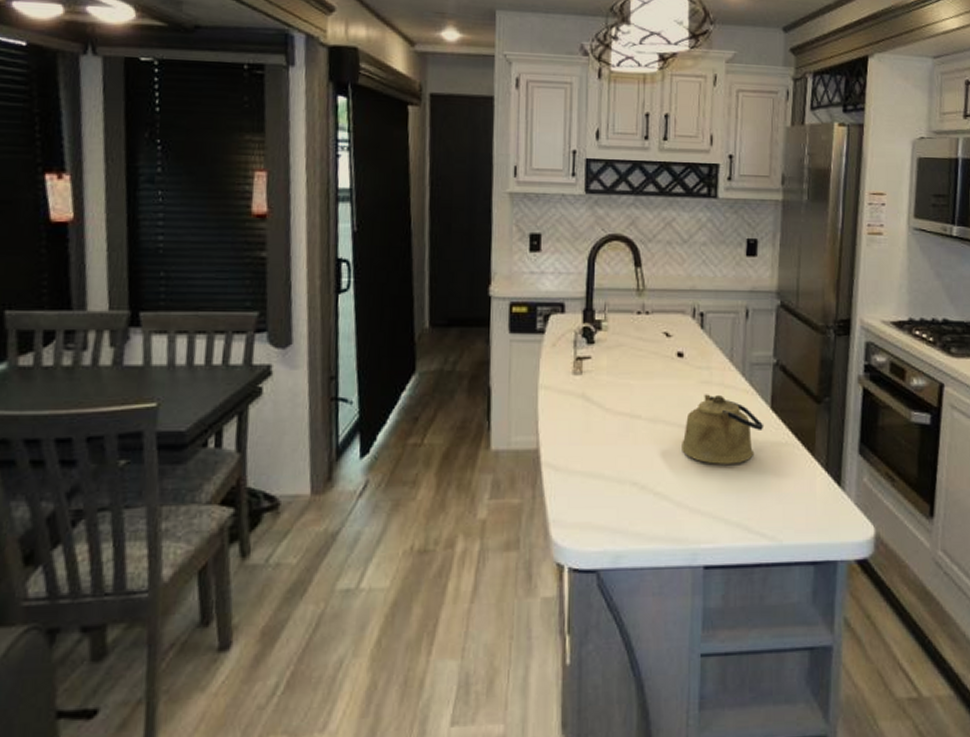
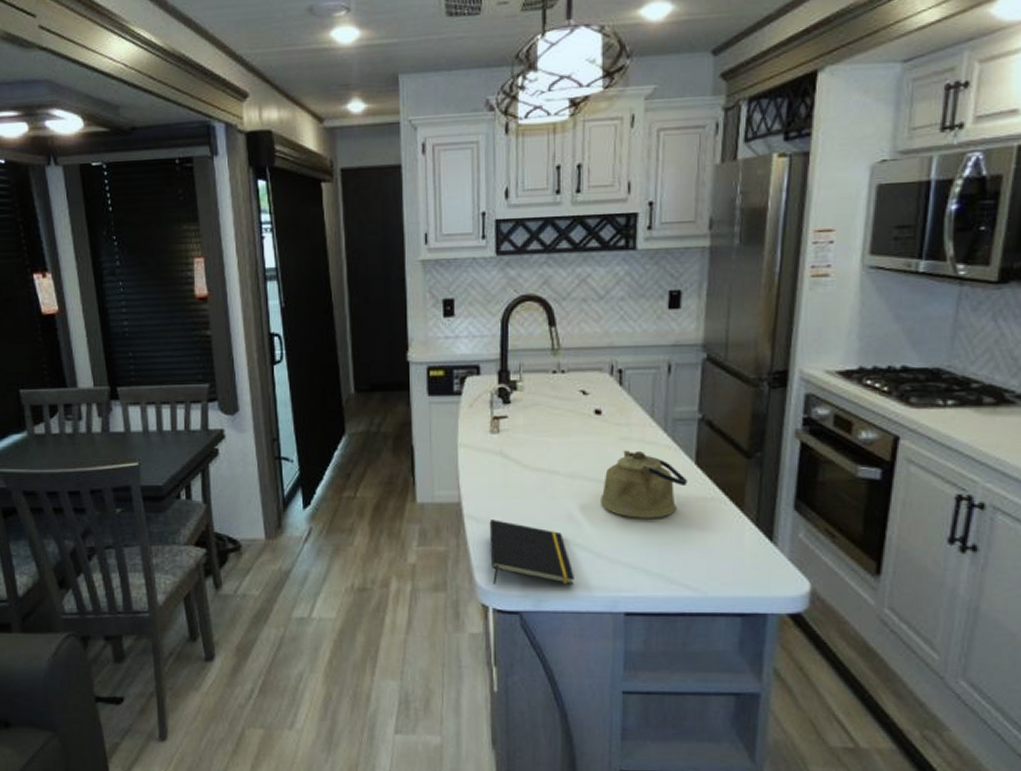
notepad: none [568,468,654,540] -> present [489,520,574,585]

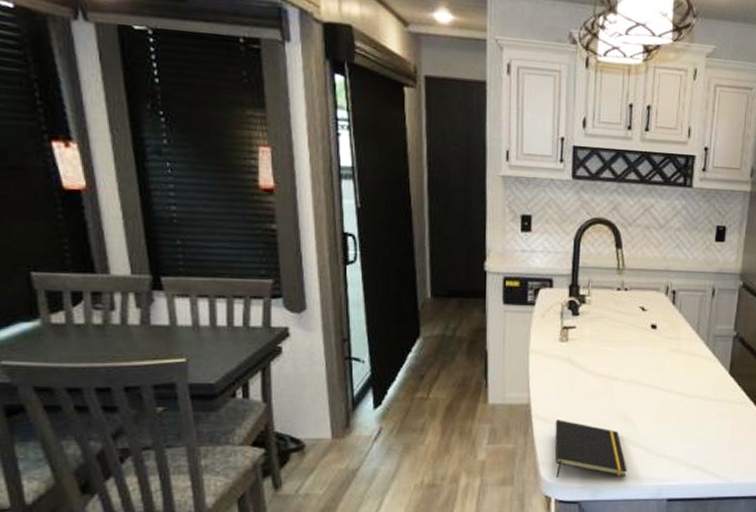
kettle: present [601,450,688,518] -> none [652,360,723,419]

